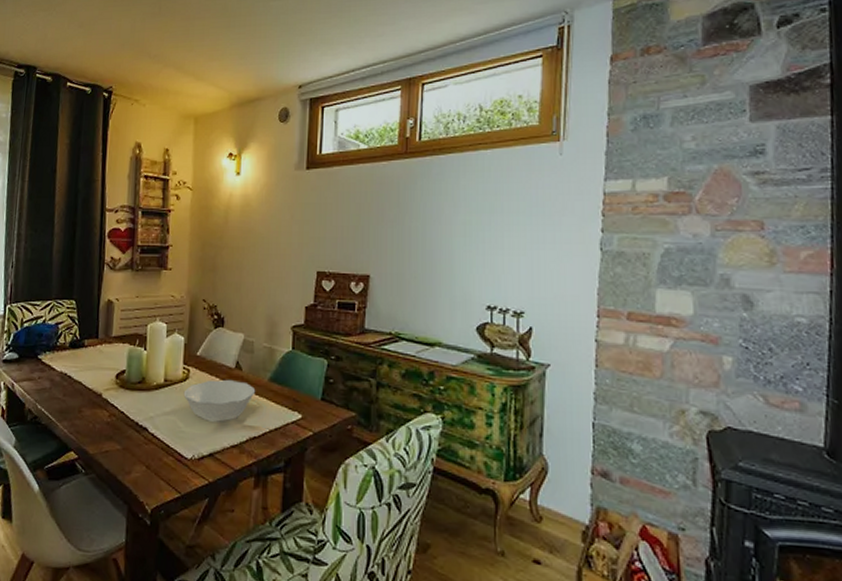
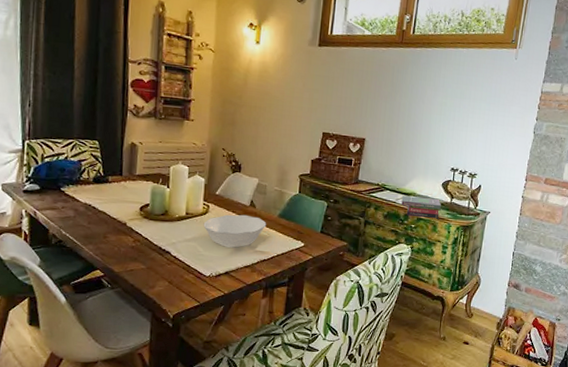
books: none [423,347,478,377] -> present [401,195,441,219]

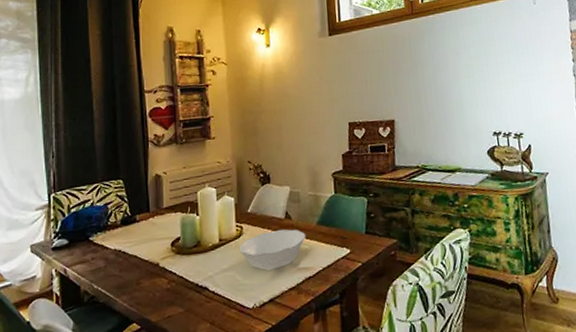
books: present [401,195,441,219] -> none [446,169,493,195]

